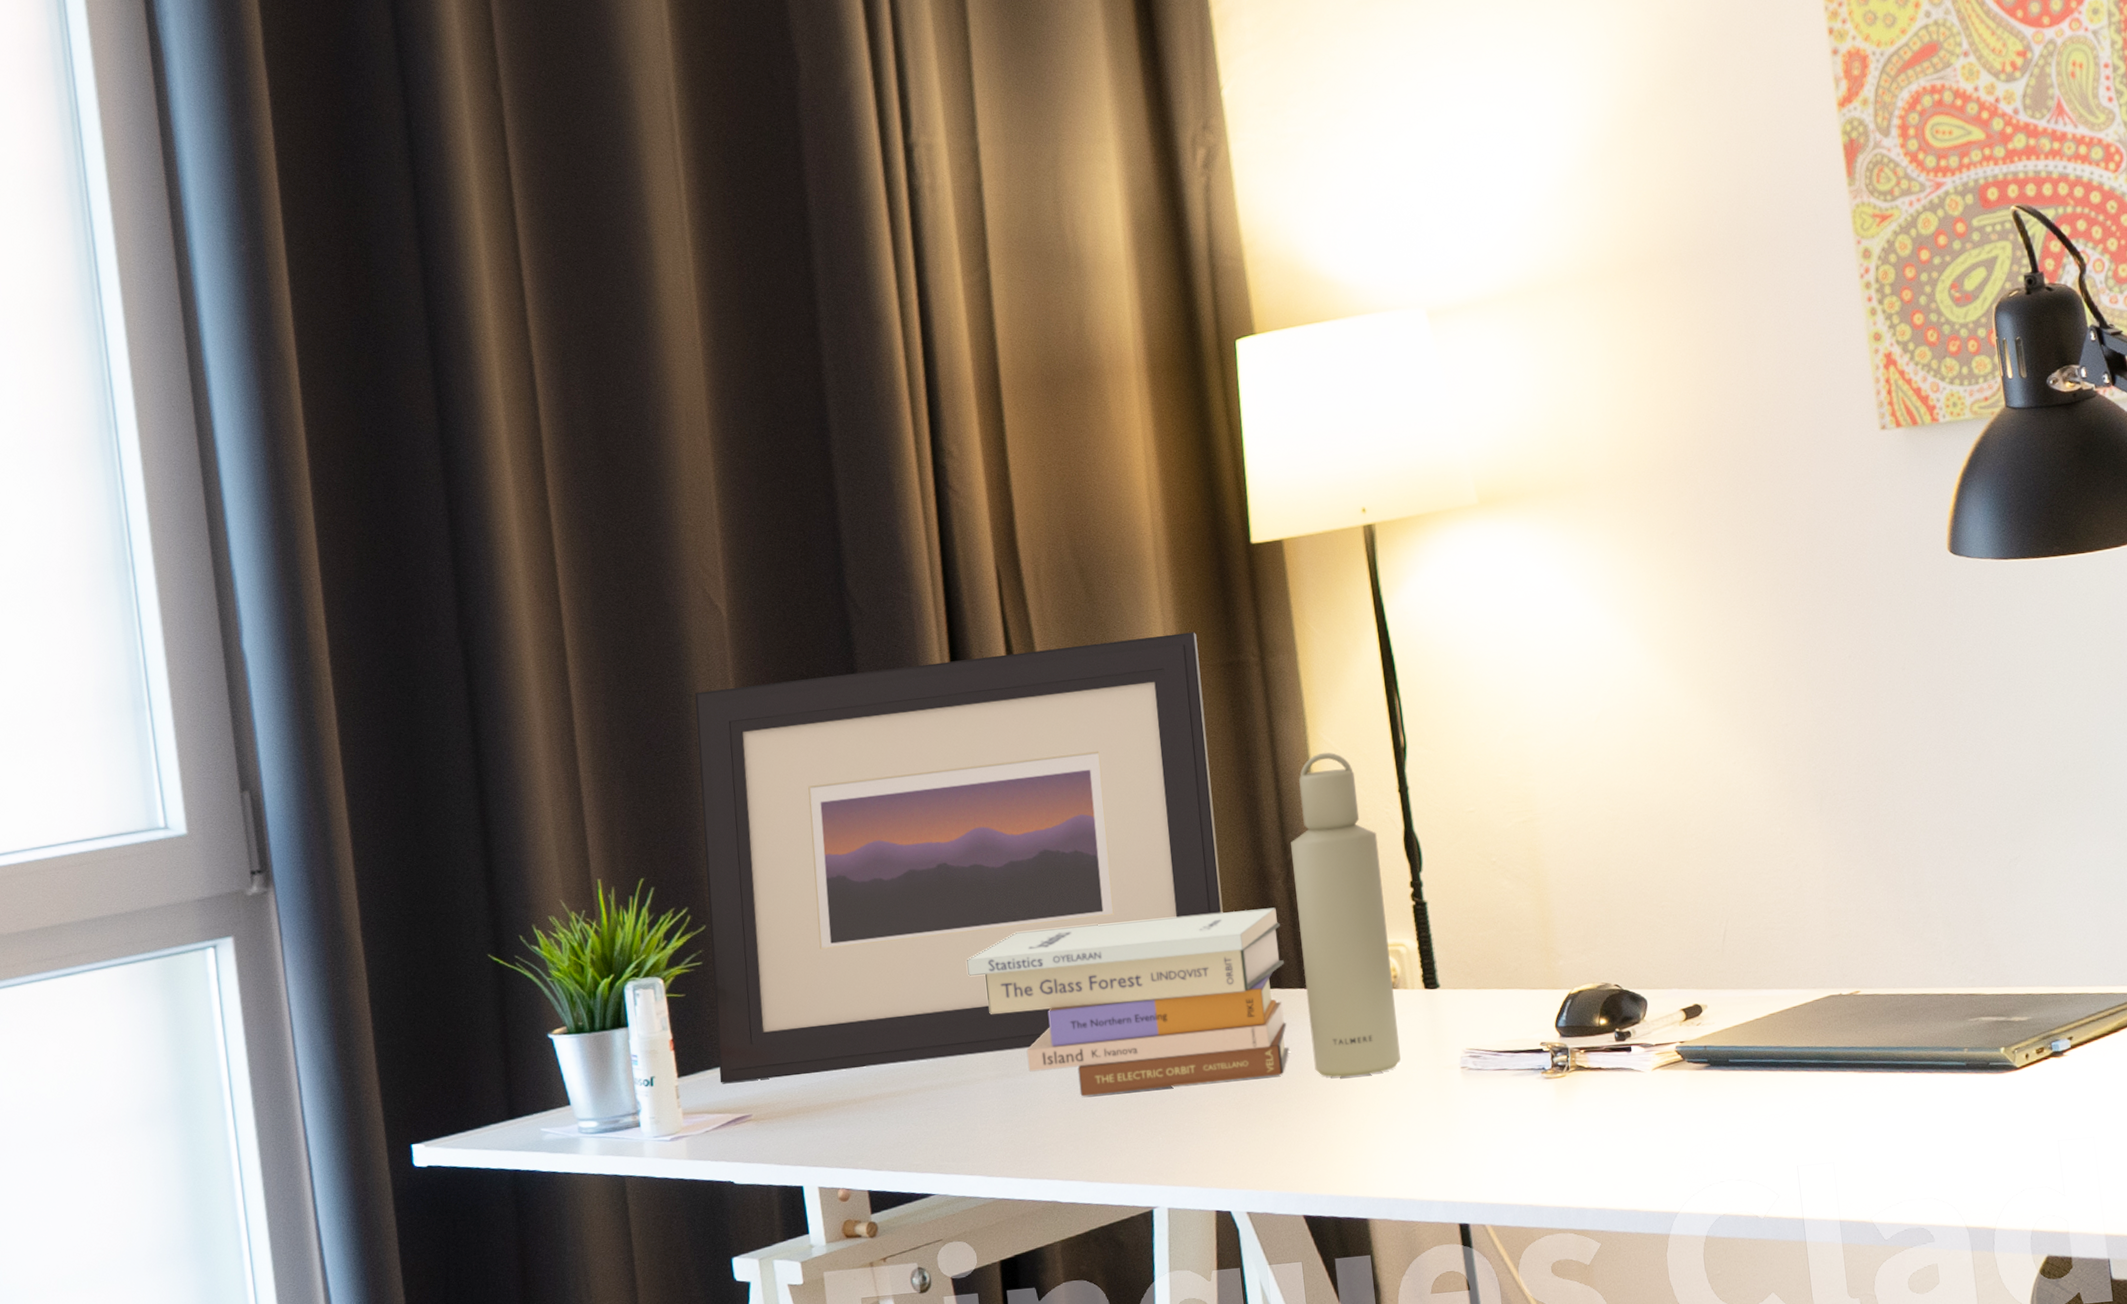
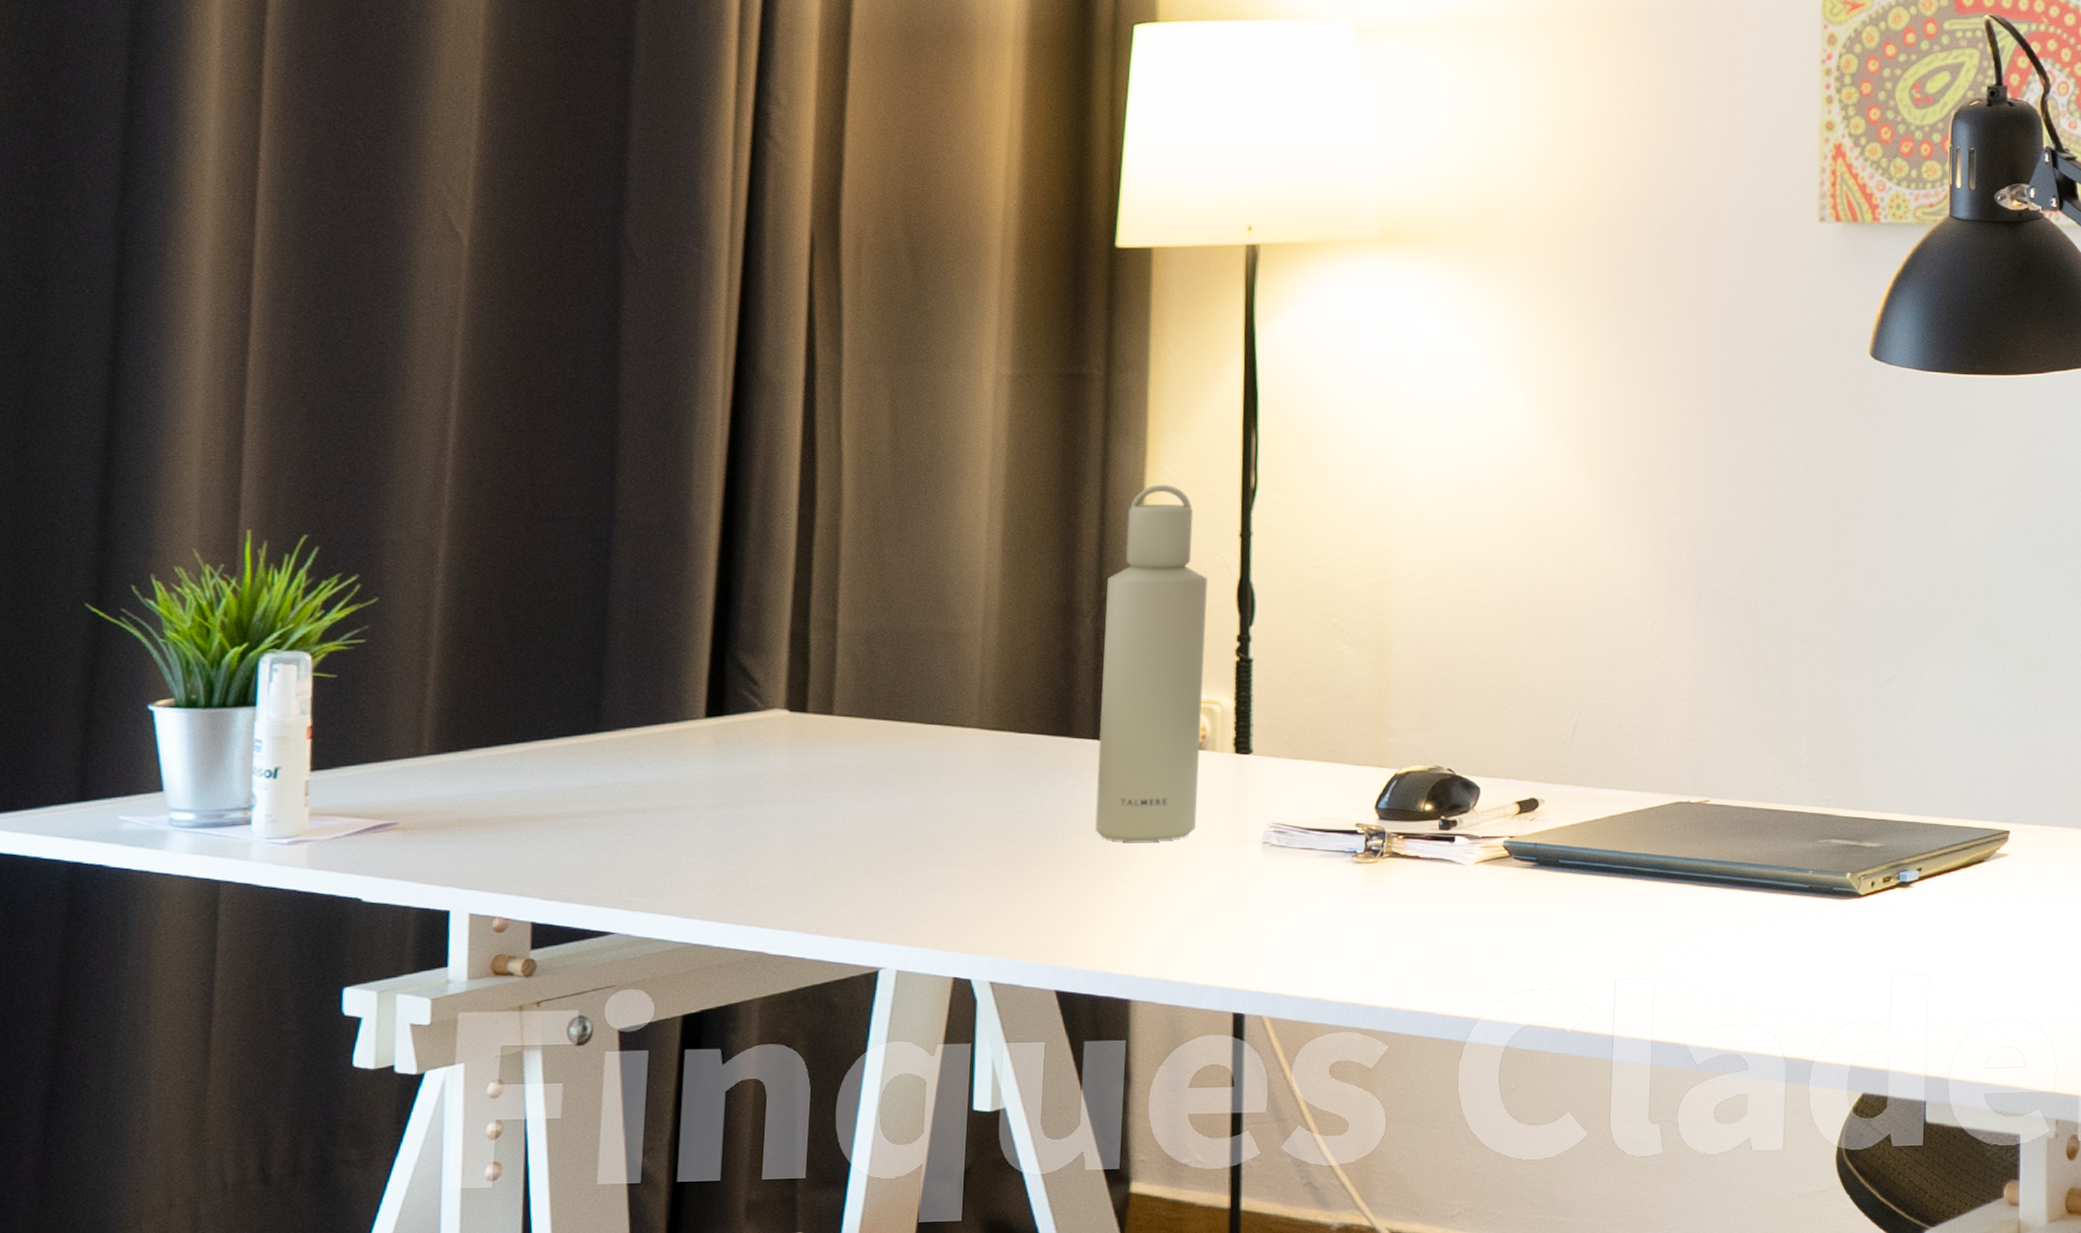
picture frame: present [694,632,1223,1084] -> none [364,328,1036,784]
books: present [967,907,1290,1097] -> none [699,644,1082,837]

